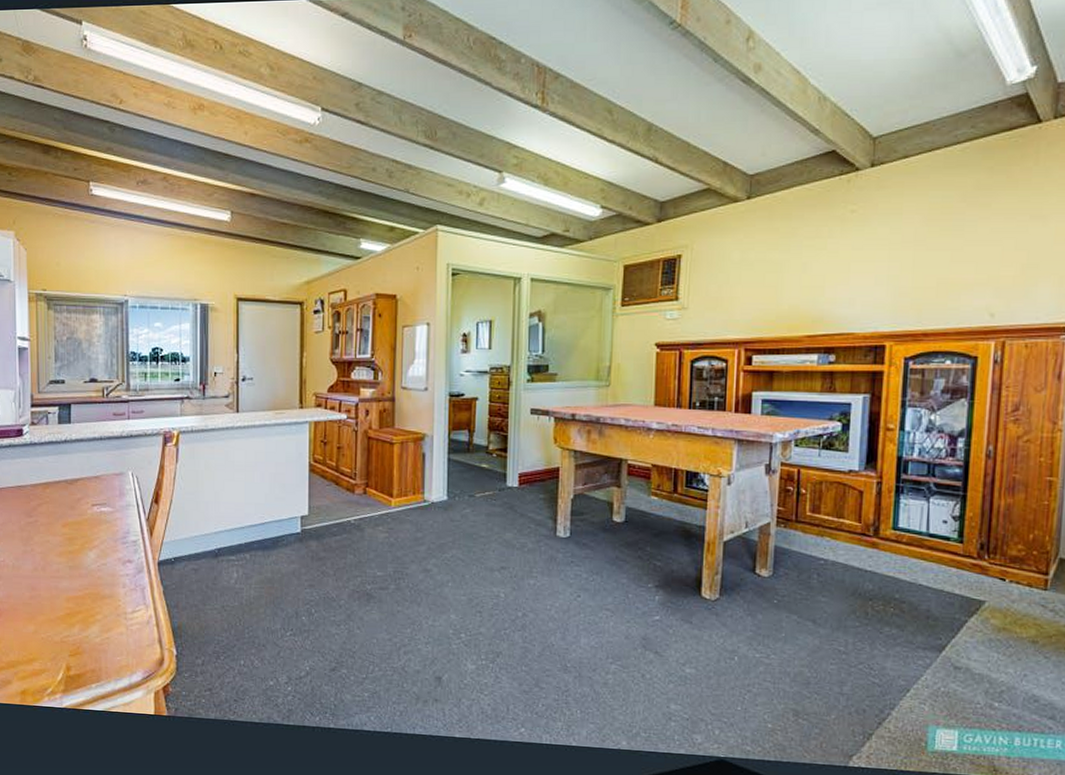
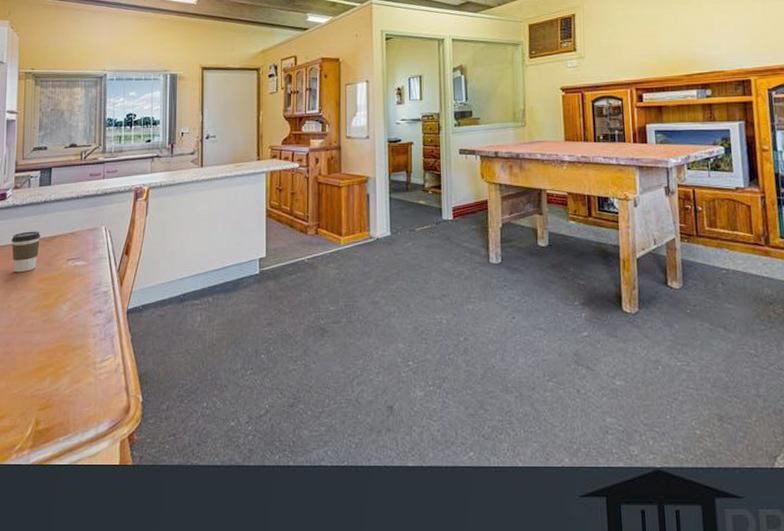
coffee cup: none [31,472,62,516] -> present [11,231,40,273]

